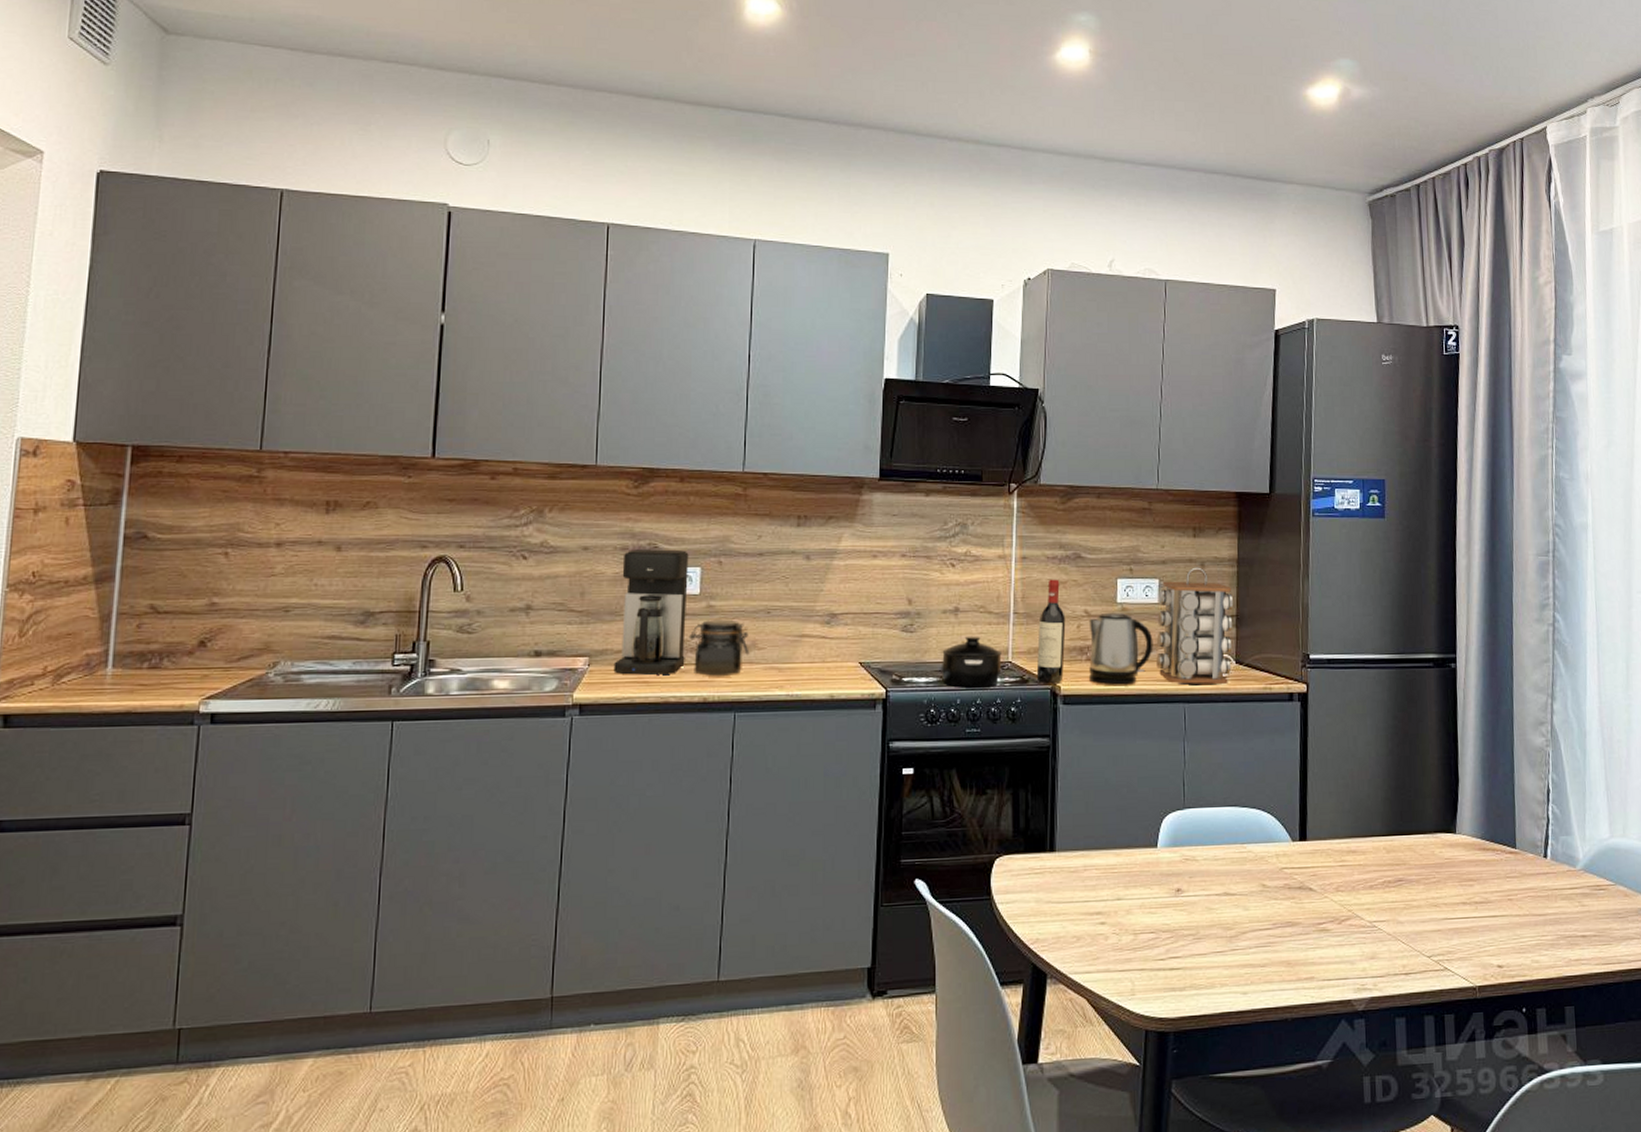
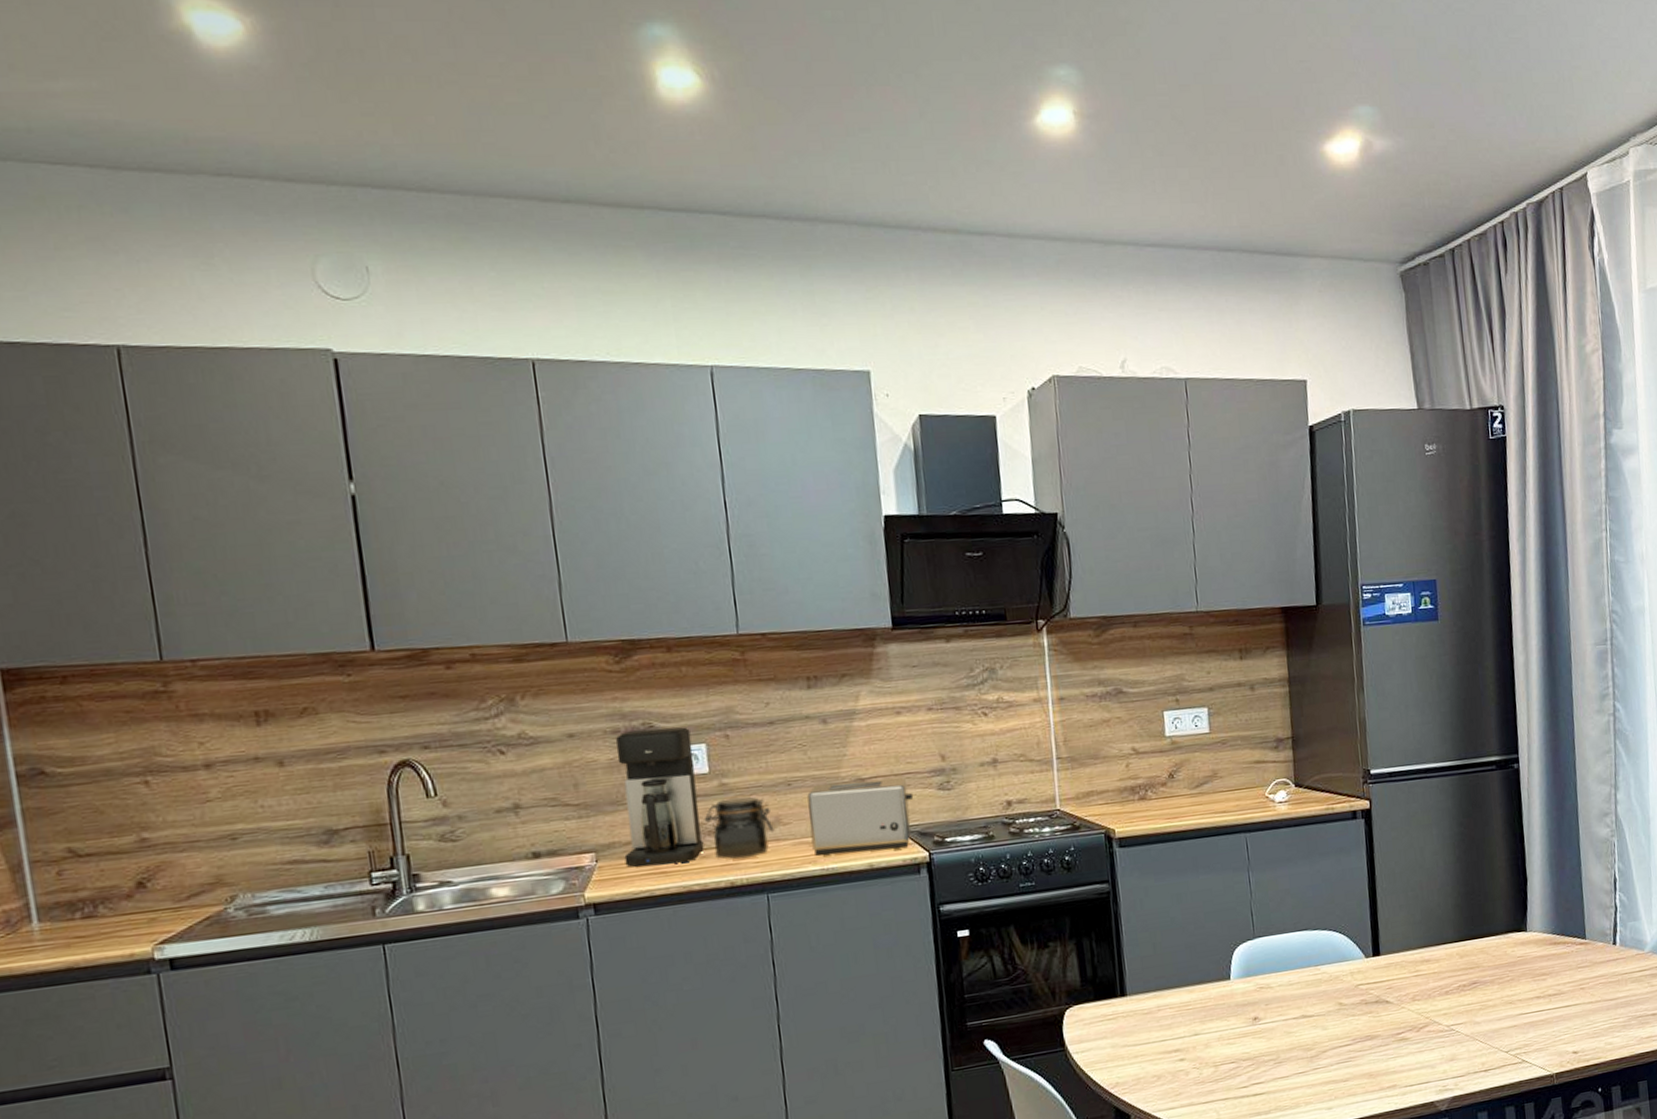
toaster: none [781,615,879,684] -> present [807,778,914,857]
saucepan: present [942,636,1002,688] -> none [984,786,1051,842]
wine bottle: present [1036,579,1066,684] -> none [1084,718,1117,829]
kettle: present [1088,612,1153,687] -> none [1137,746,1208,824]
spice rack: present [1156,567,1234,686] -> none [1209,690,1291,814]

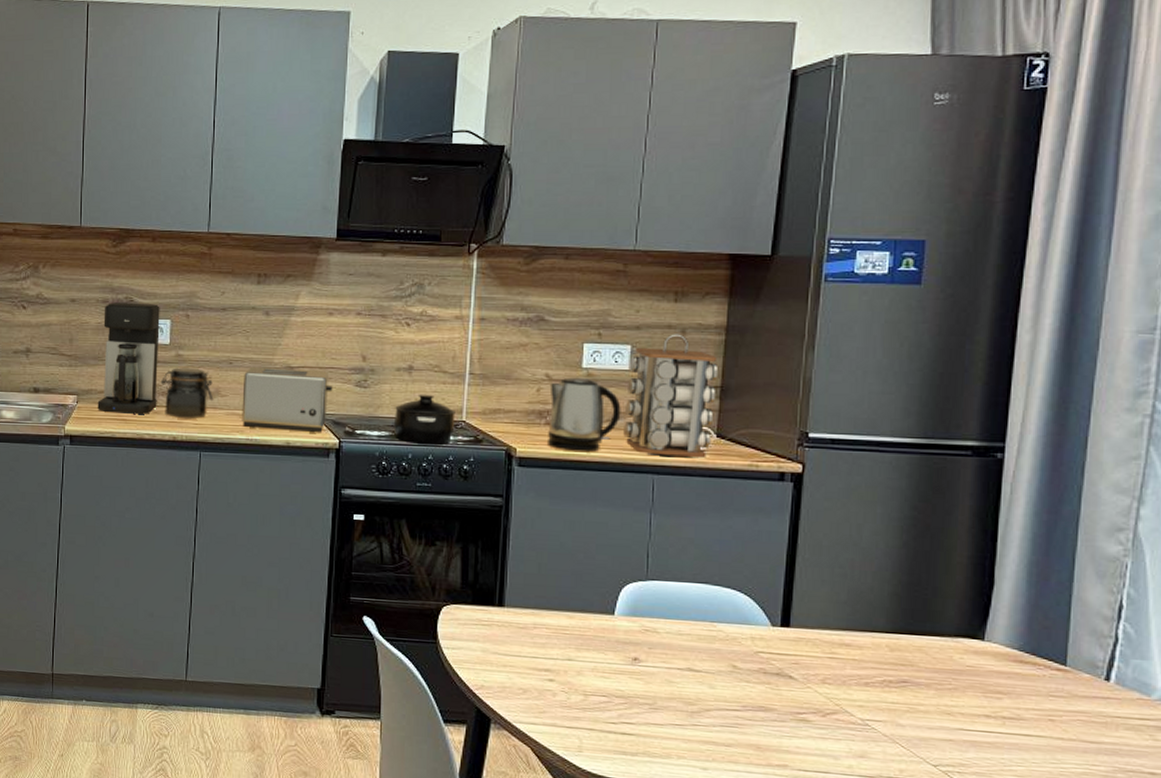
saucepan: none [984,786,1051,842] -> present [394,394,456,445]
kettle: none [1137,746,1208,824] -> present [546,377,621,453]
spice rack: none [1209,690,1291,814] -> present [623,334,719,459]

